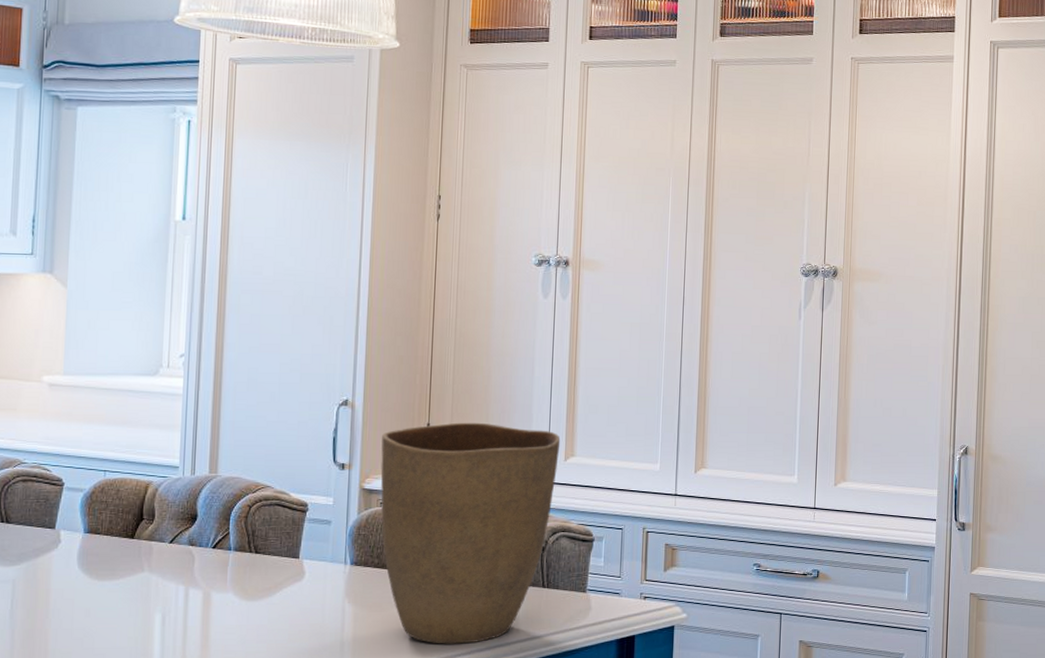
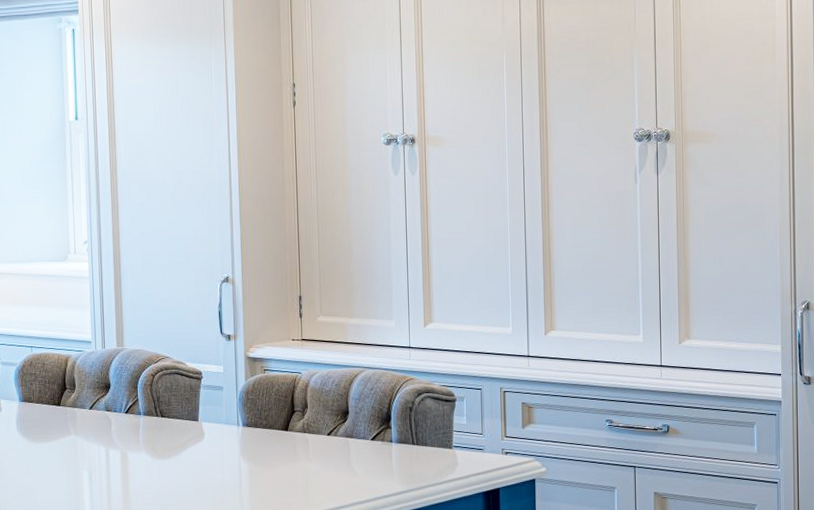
vase: present [380,422,561,644] -> none [261,293,419,497]

